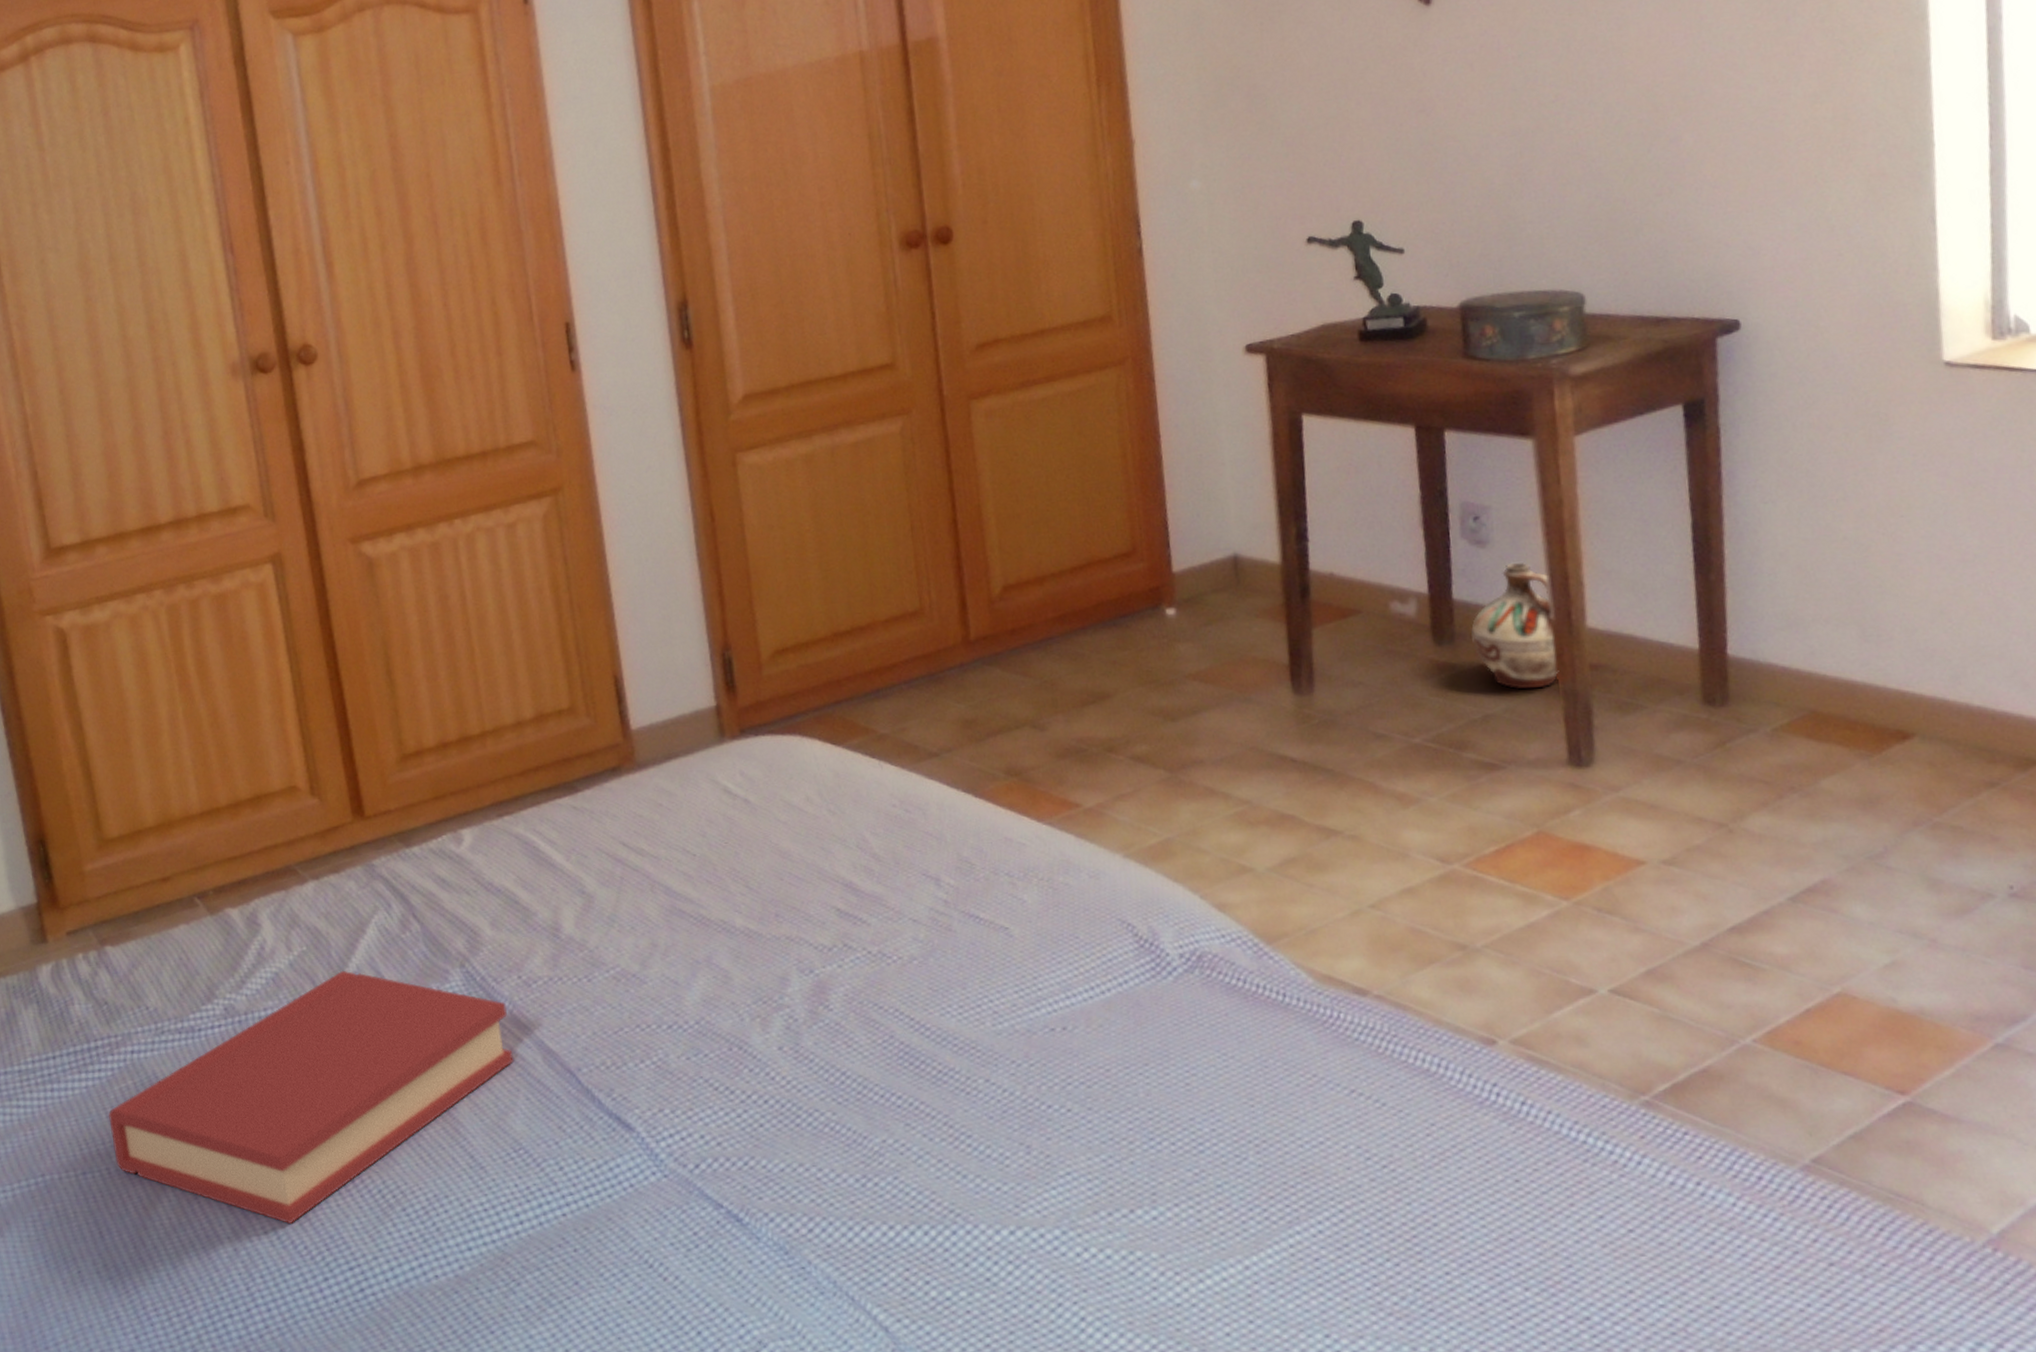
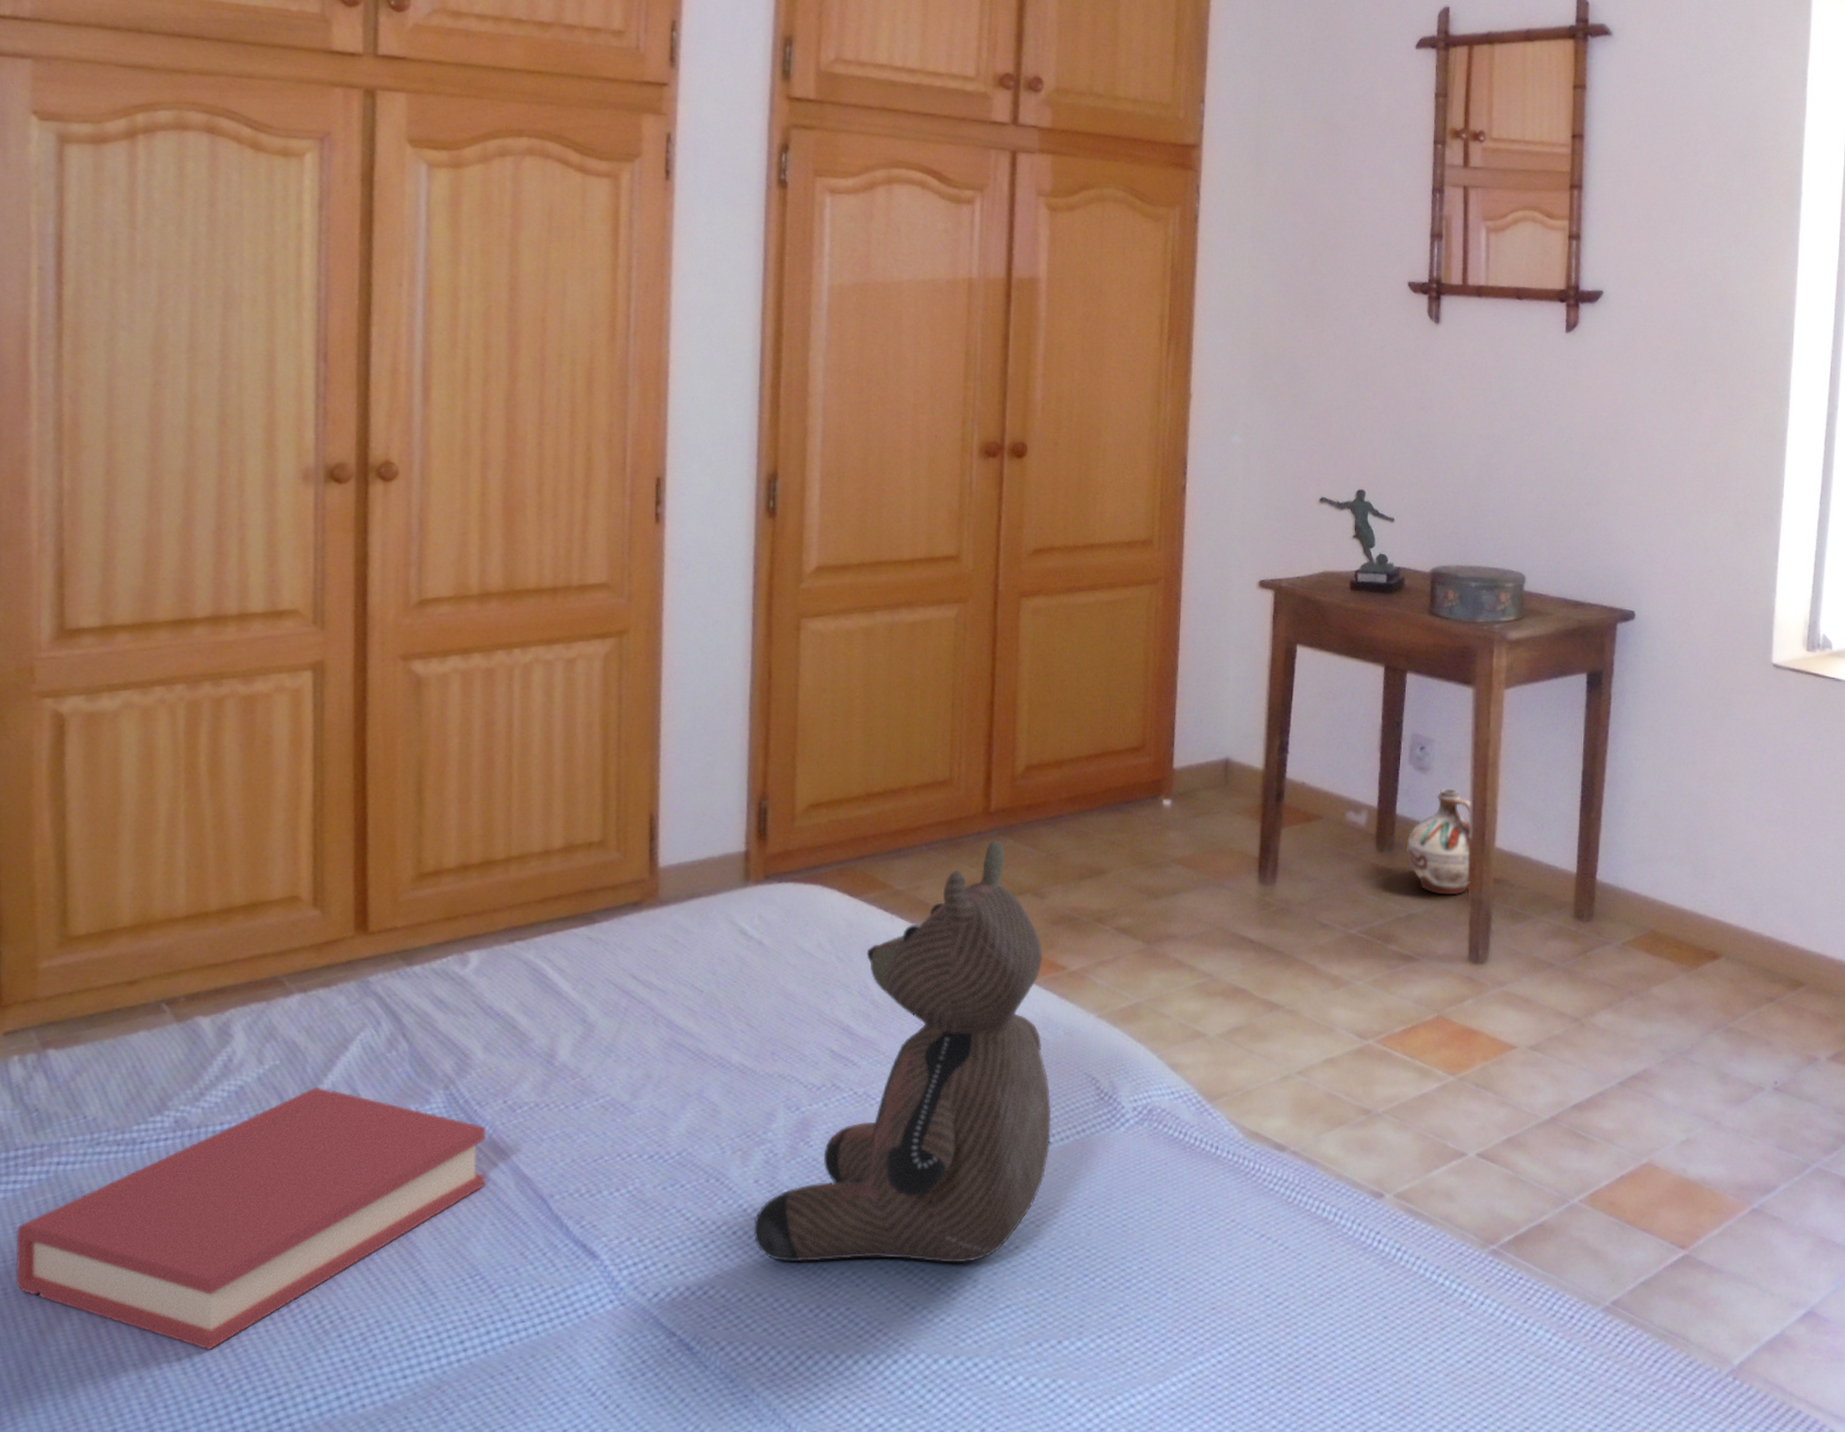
teddy bear: none [783,671,1091,1131] -> present [753,840,1052,1263]

